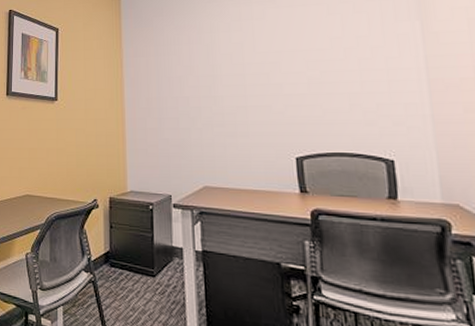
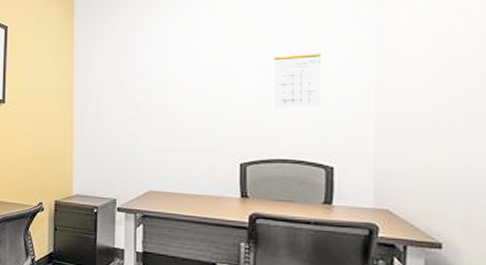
calendar: none [319,39,372,101] -> present [273,44,322,108]

